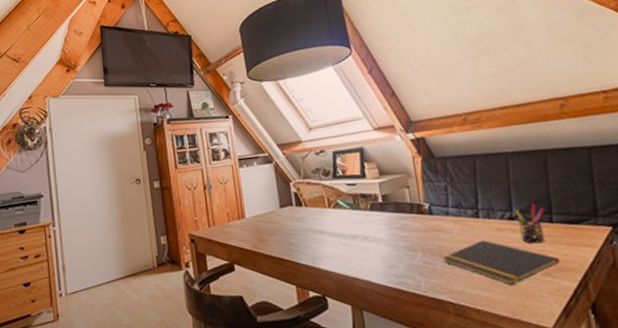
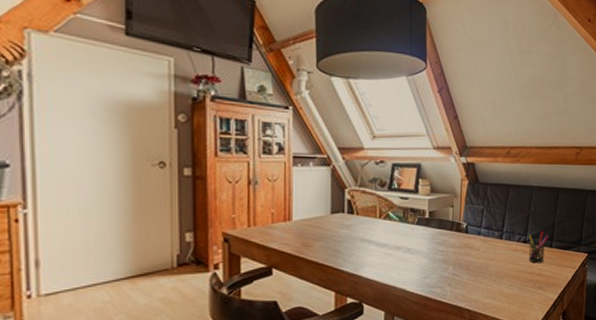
notepad: present [442,240,561,286] -> none [468,258,551,297]

